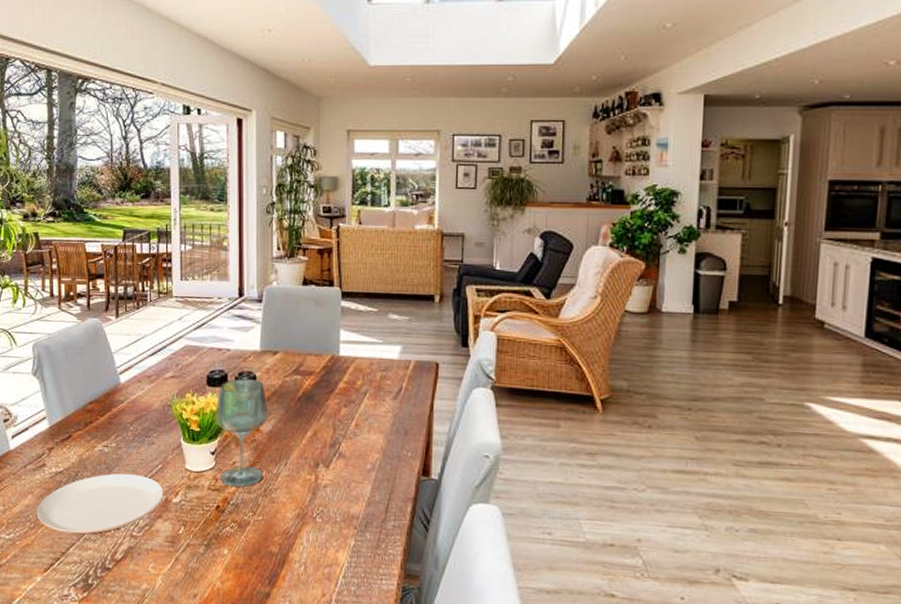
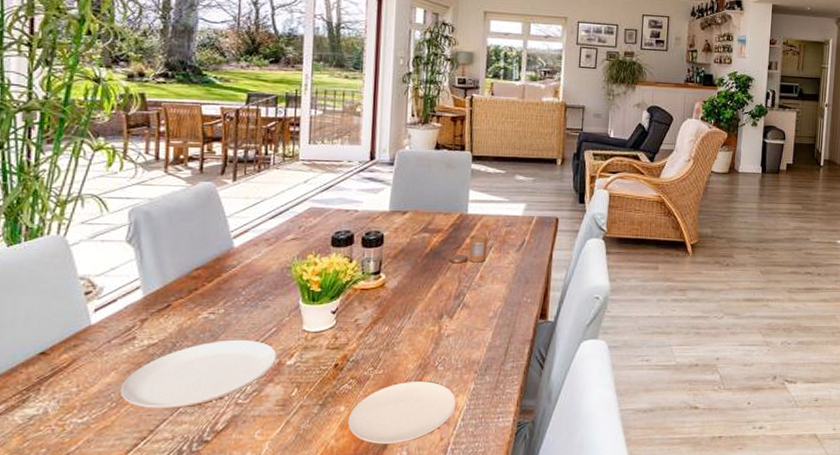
wine glass: present [215,379,269,488] -> none [338,238,396,344]
plate: none [232,531,336,594] -> present [348,381,456,445]
candle: none [322,378,362,410] -> present [449,234,488,264]

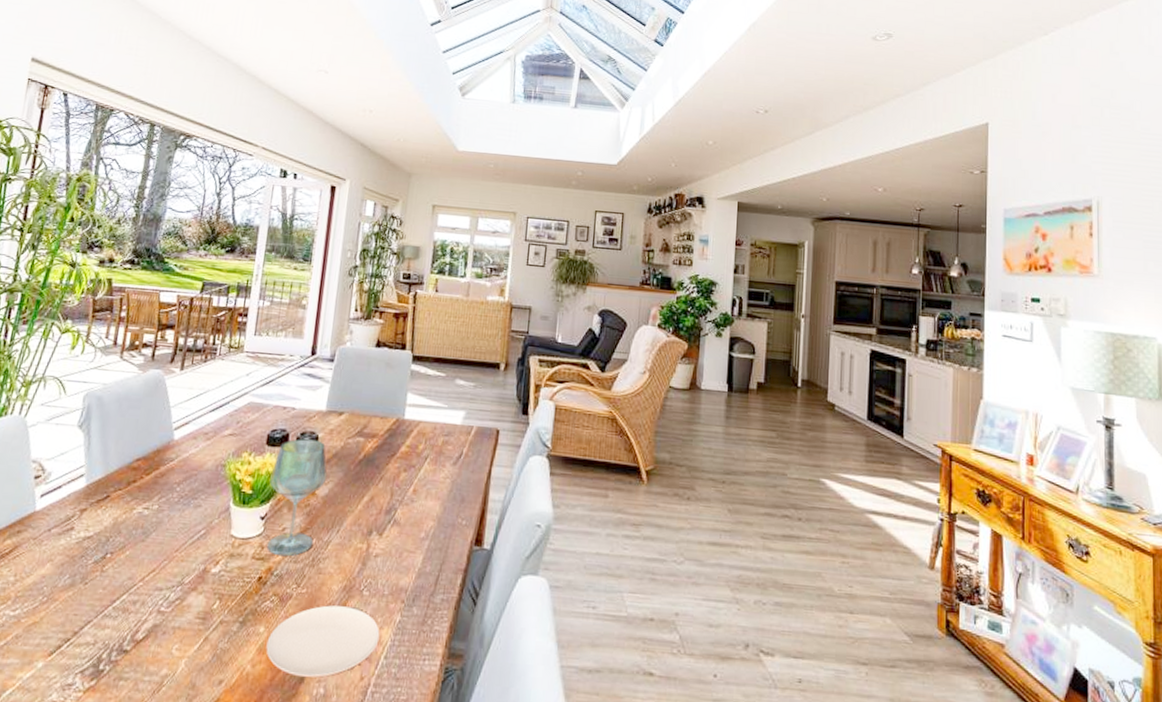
plate: present [120,339,277,409] -> none [52,539,203,611]
wine glass: none [338,238,396,344] -> present [266,439,328,557]
candle: present [449,234,488,264] -> none [382,441,424,475]

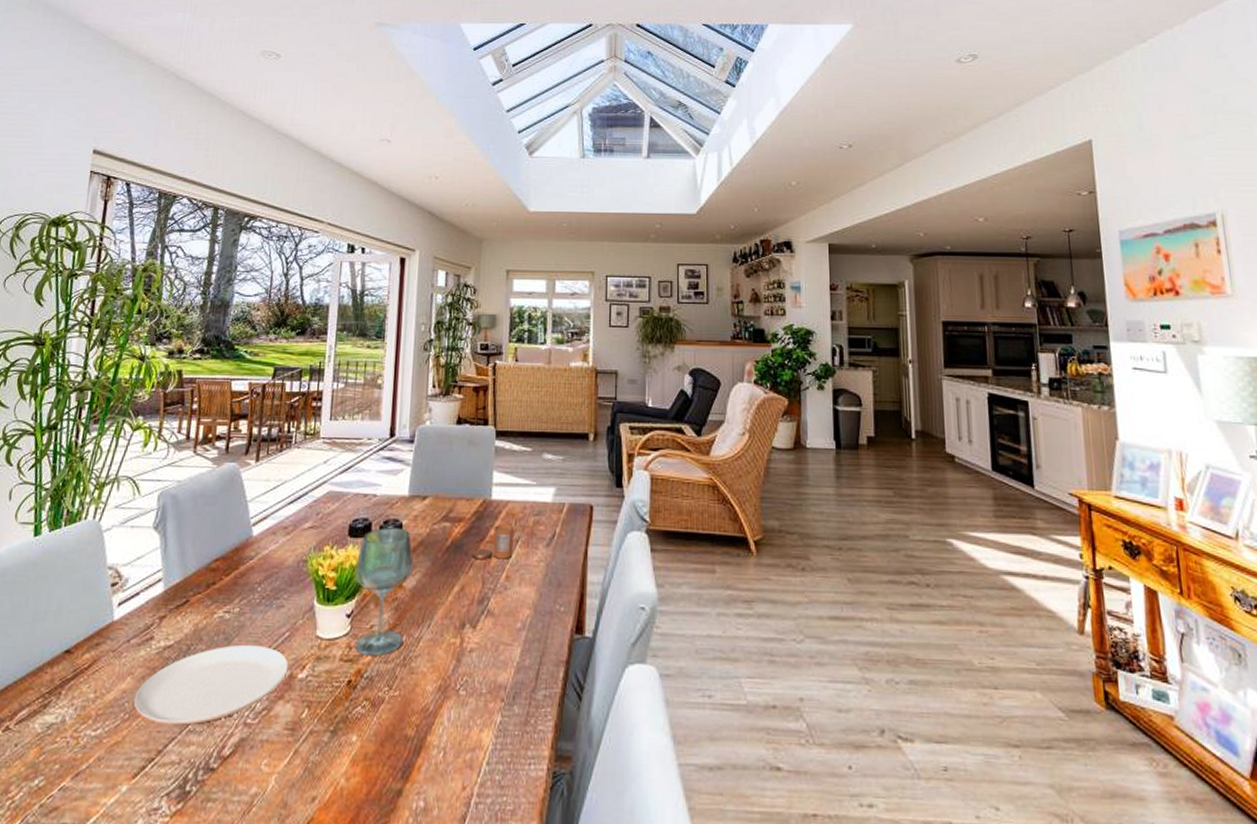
plate: none [52,539,203,611] -> present [133,644,289,725]
plate: present [266,605,380,678] -> none [360,708,480,791]
candle: none [382,441,424,475] -> present [471,524,514,560]

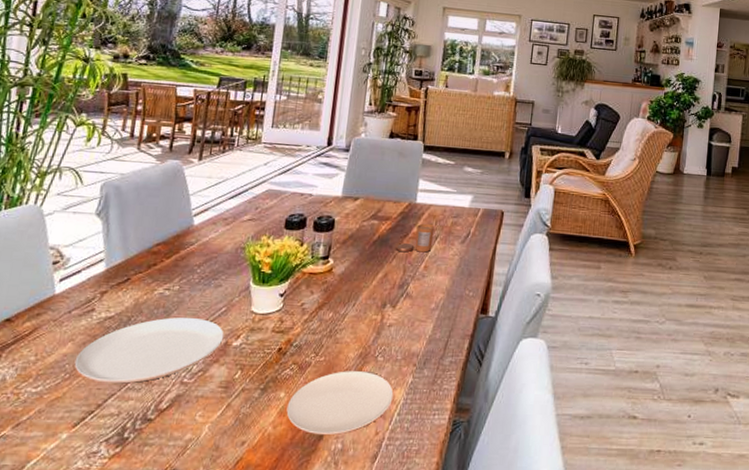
wine glass: present [354,528,414,657] -> none [286,222,344,329]
plate: none [360,708,480,791] -> present [286,371,394,436]

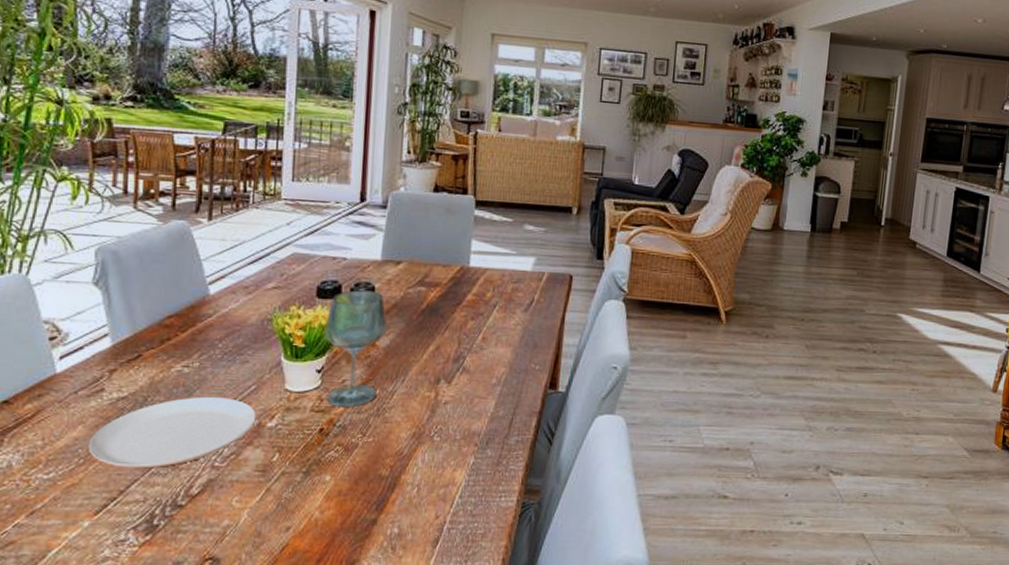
wine glass: none [286,222,344,329] -> present [324,290,388,408]
plate: present [286,371,394,436] -> none [334,452,454,520]
candle: present [395,223,435,253] -> none [447,289,492,323]

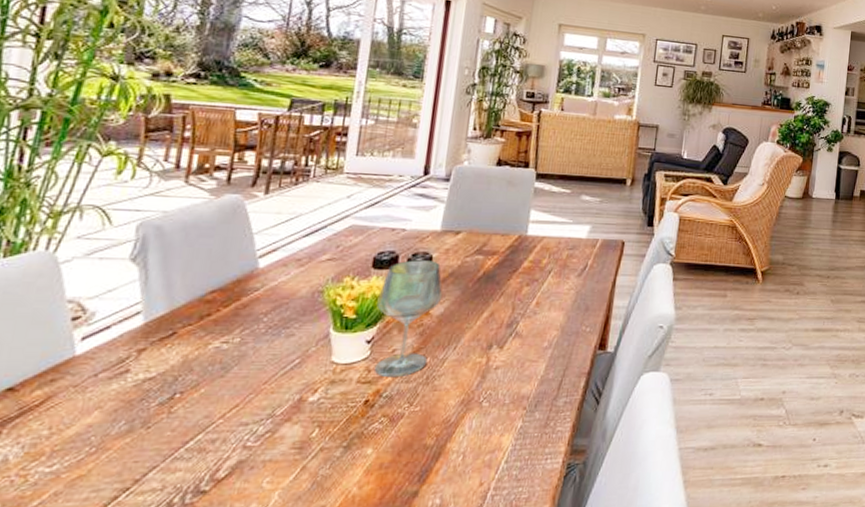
plate: present [88,396,256,469] -> none [102,372,298,455]

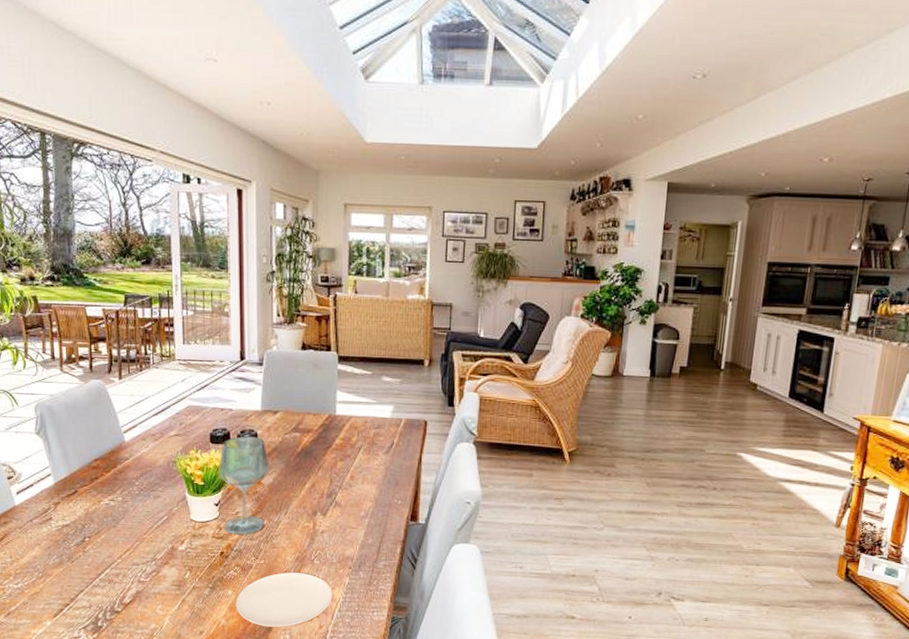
plate: none [374,419,500,492] -> present [236,572,333,628]

